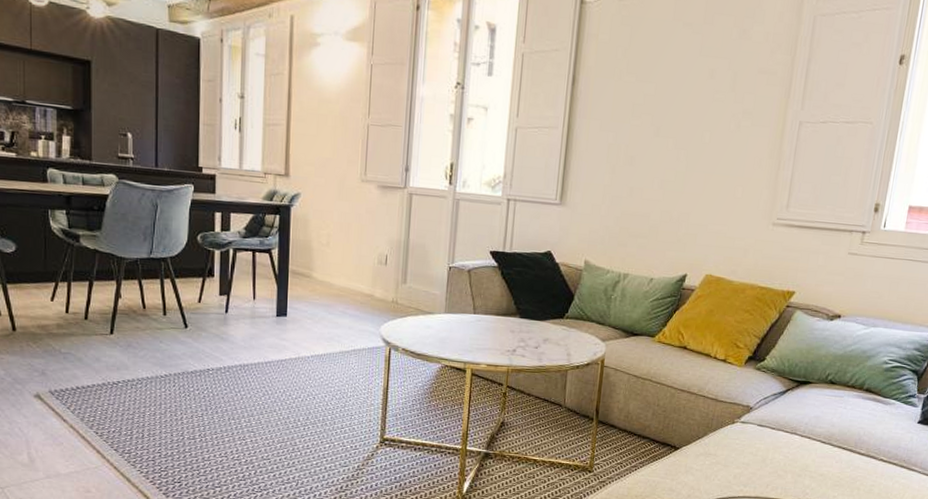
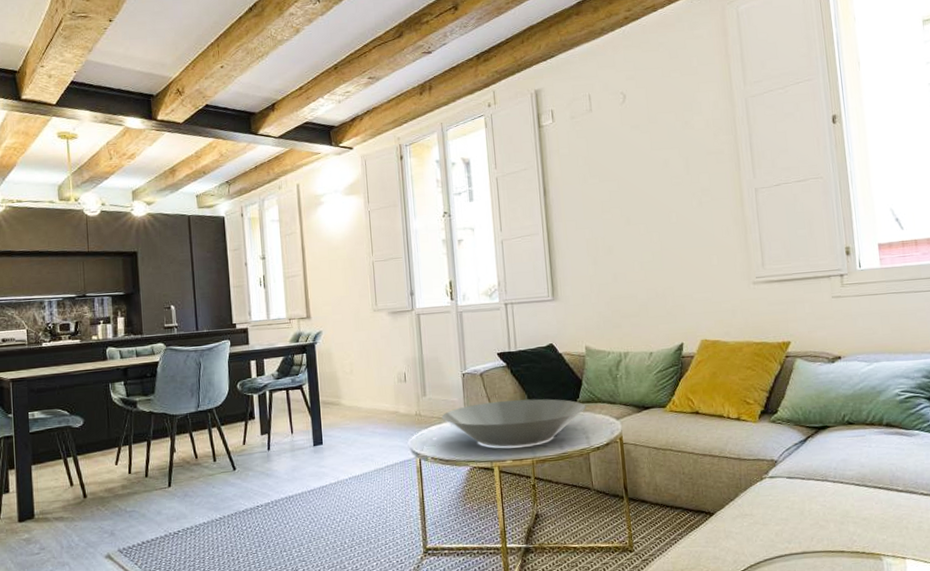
decorative bowl: none [420,301,574,353] -> present [442,399,586,448]

